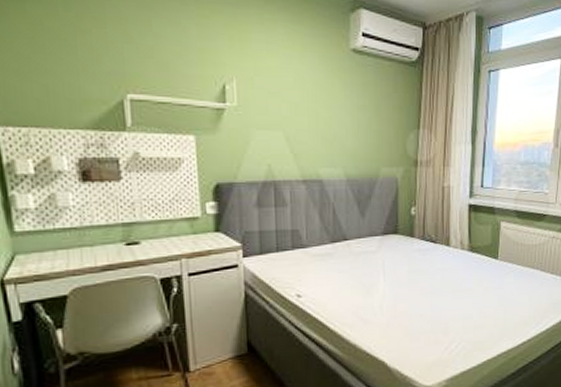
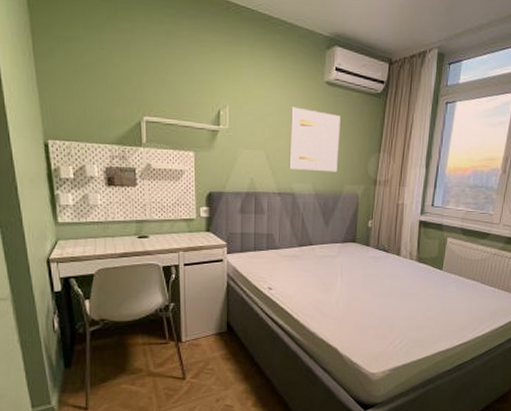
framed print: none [312,78,372,154] -> present [289,107,340,172]

